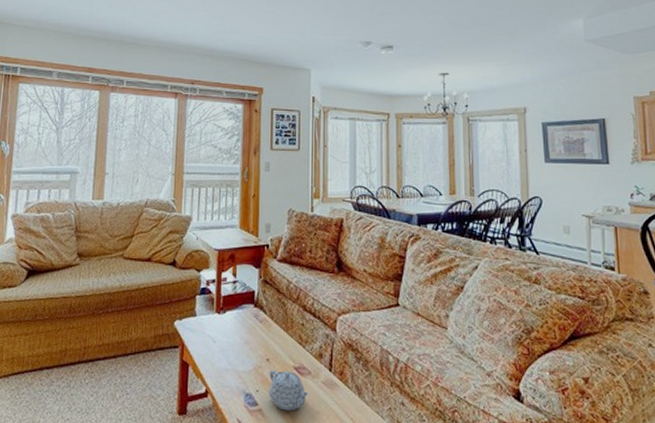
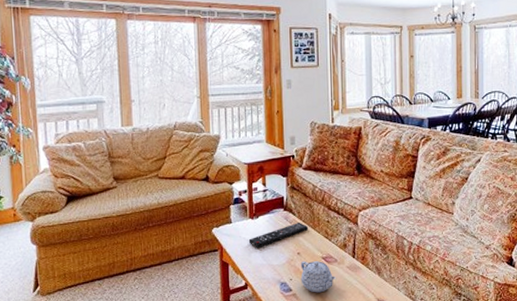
remote control: none [213,321,281,349] -> present [248,221,309,249]

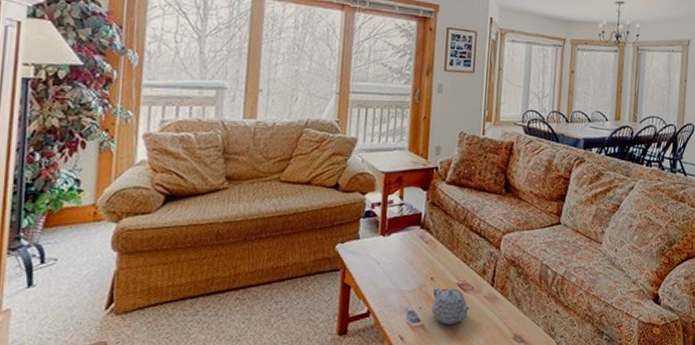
remote control: present [248,221,309,249] -> none [376,242,446,270]

